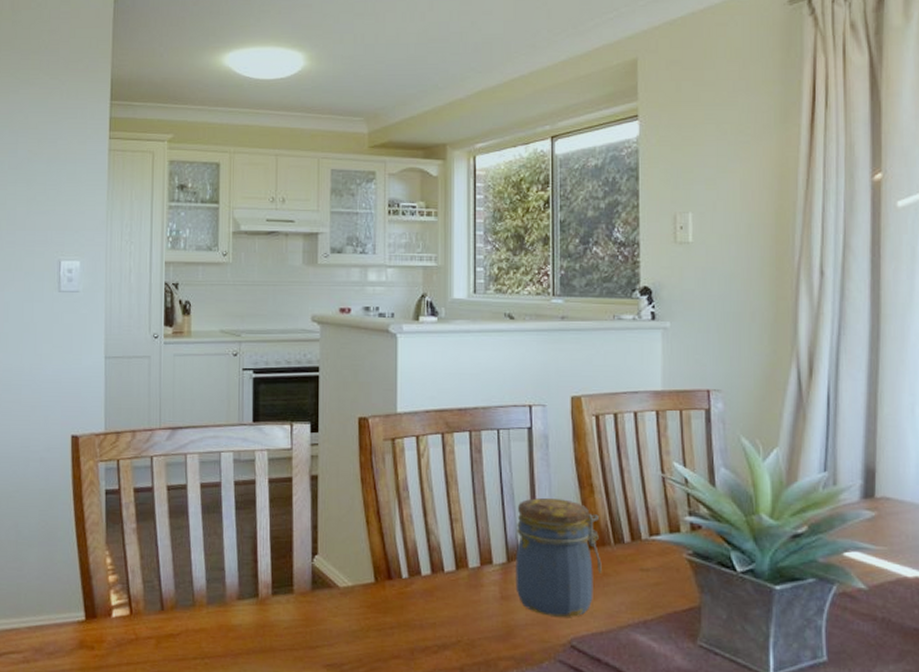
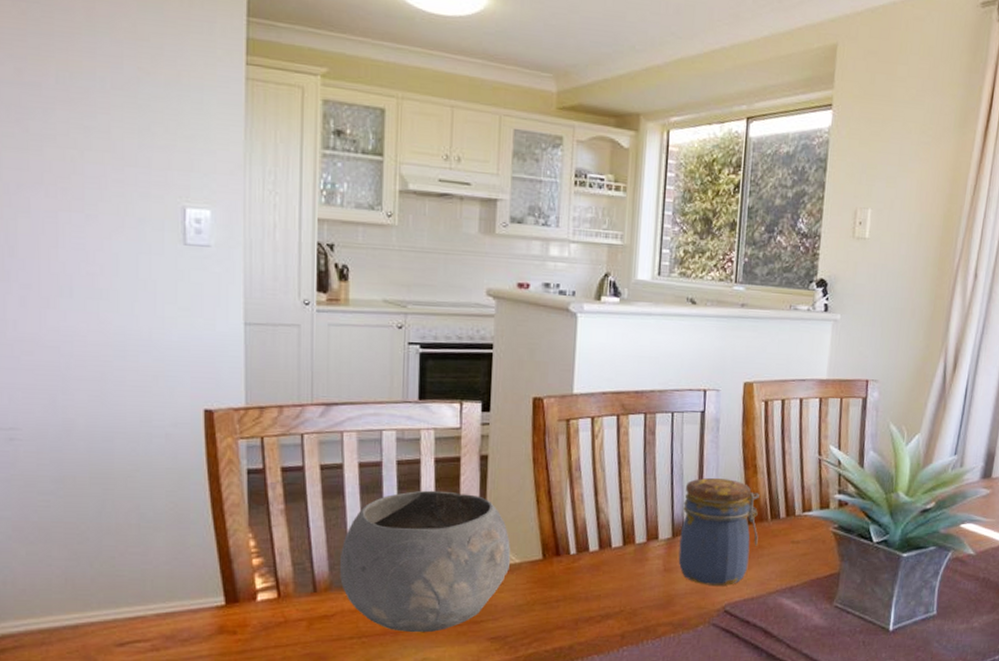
bowl: none [185,510,344,656] -> present [340,490,511,633]

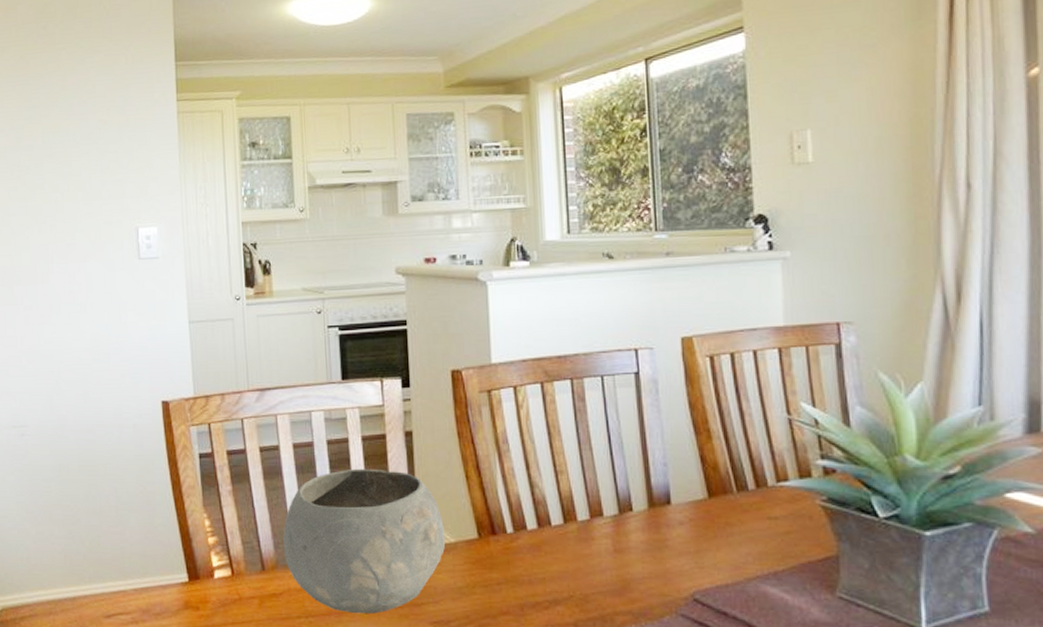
jar: present [678,477,759,586] -> none [628,445,724,569]

